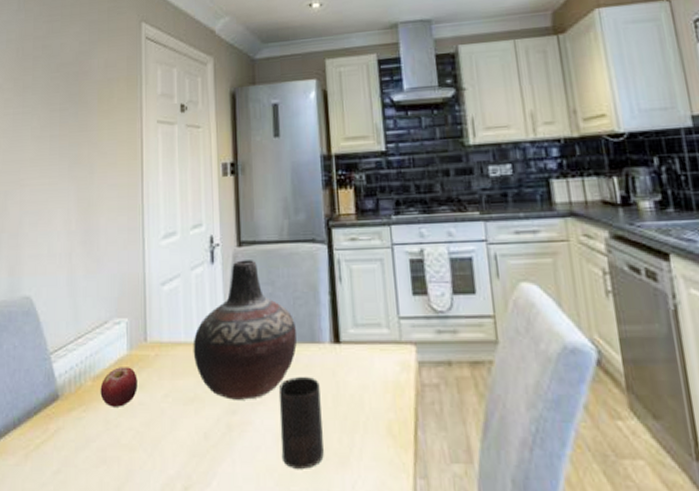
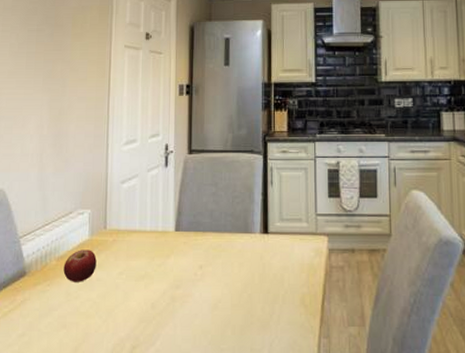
vase: present [193,260,297,400] -> none [145,165,233,277]
cup: present [278,377,324,469] -> none [215,260,249,331]

